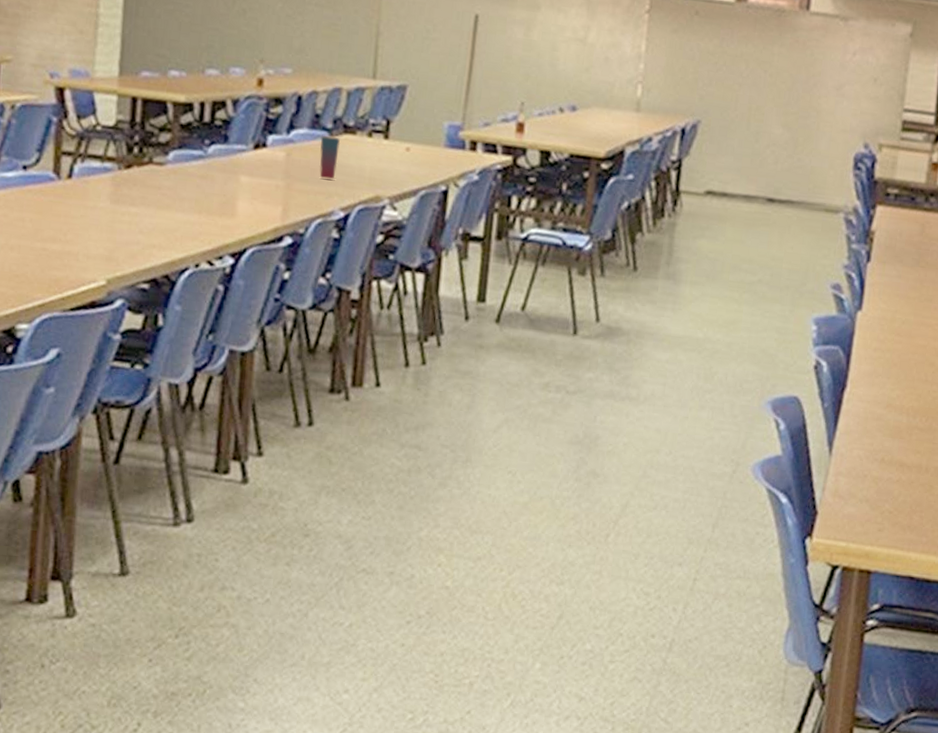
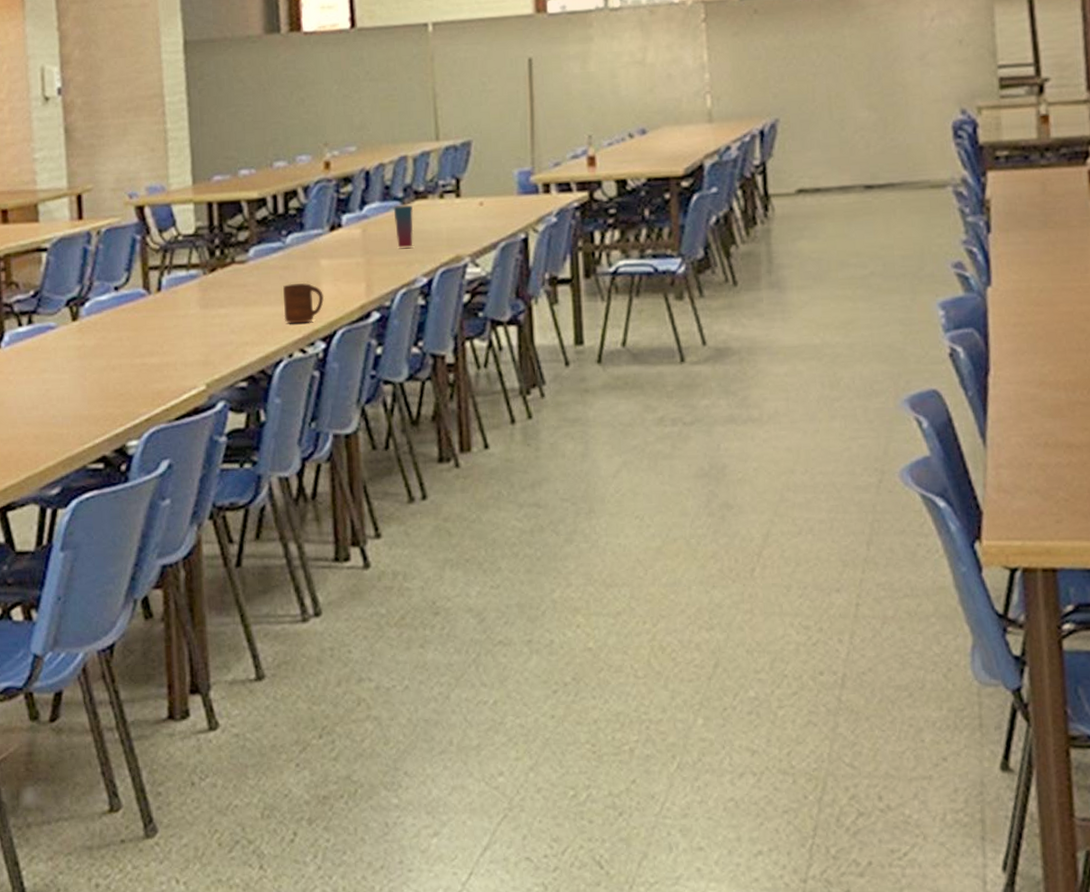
cup: none [195,194,240,237] -> present [283,282,325,324]

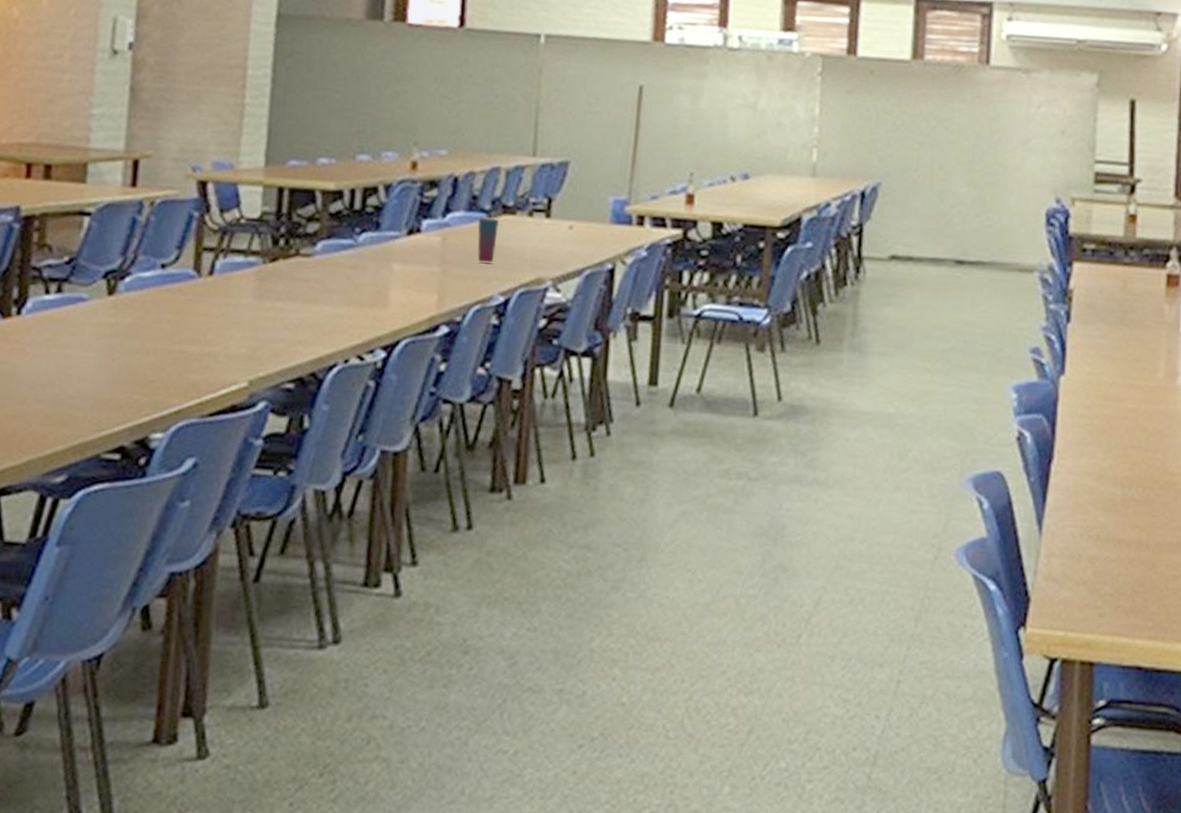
cup: present [283,282,325,324] -> none [344,285,392,329]

